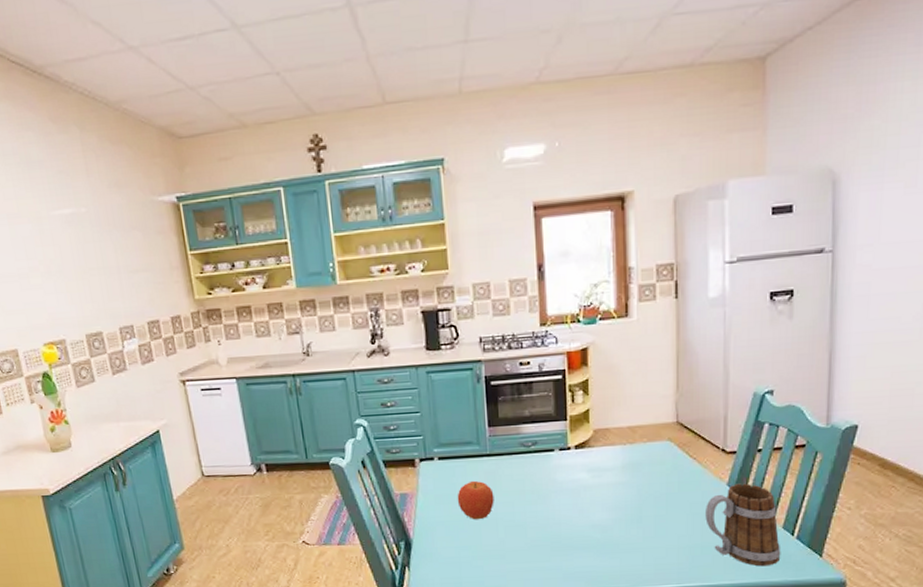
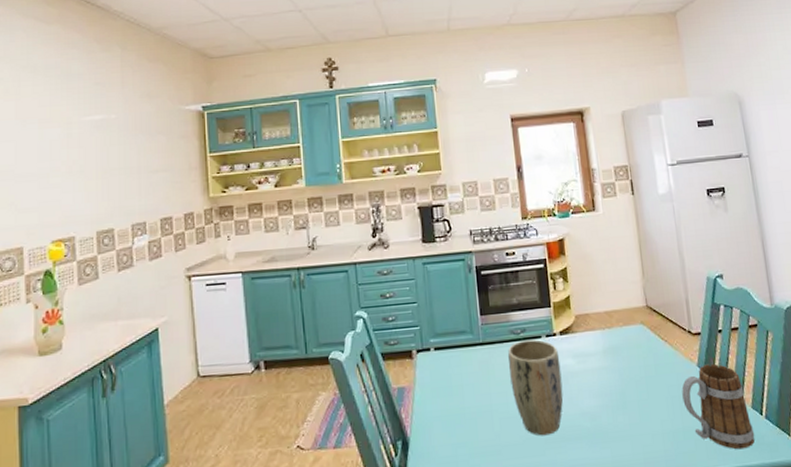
fruit: present [457,480,494,520] -> none [453,370,489,413]
plant pot: none [516,453,574,544] -> present [507,339,564,436]

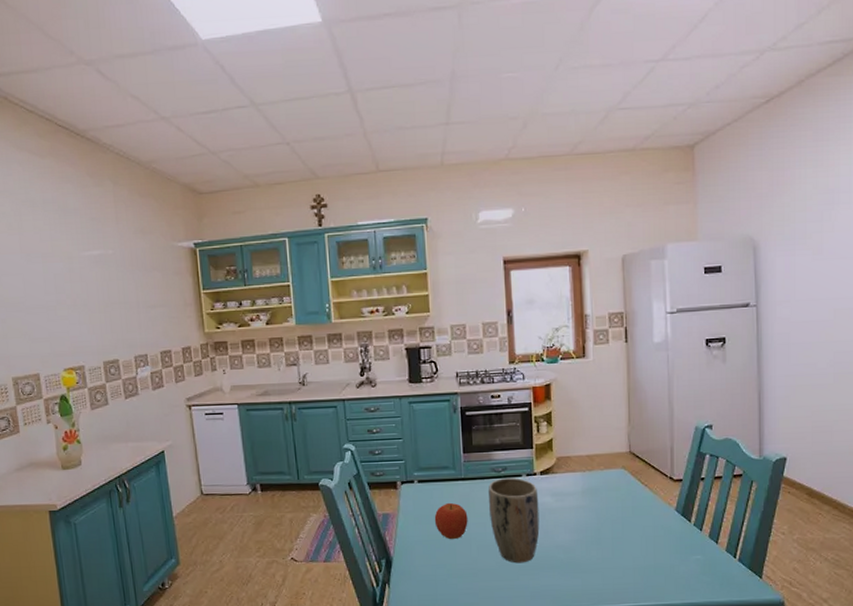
fruit: none [453,370,489,413] -> present [434,502,468,540]
mug: present [681,363,755,450] -> none [657,508,726,587]

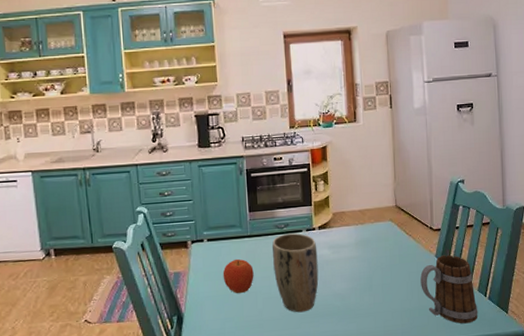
mug: none [657,508,726,587] -> present [420,254,478,324]

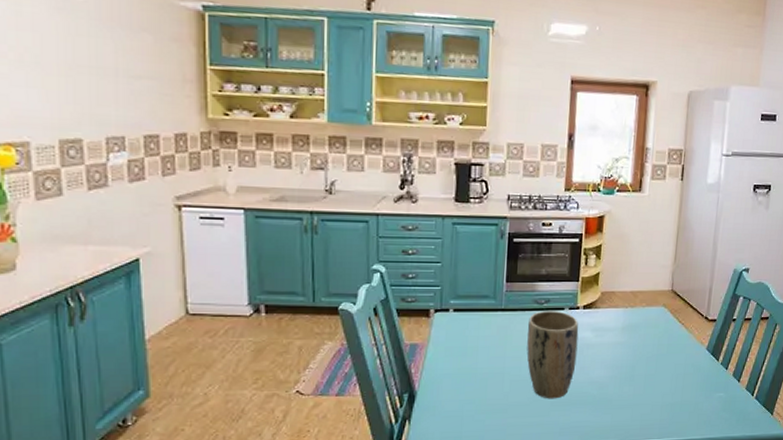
fruit: present [223,259,254,294] -> none [467,334,504,374]
mug: present [420,254,478,324] -> none [686,348,743,423]

